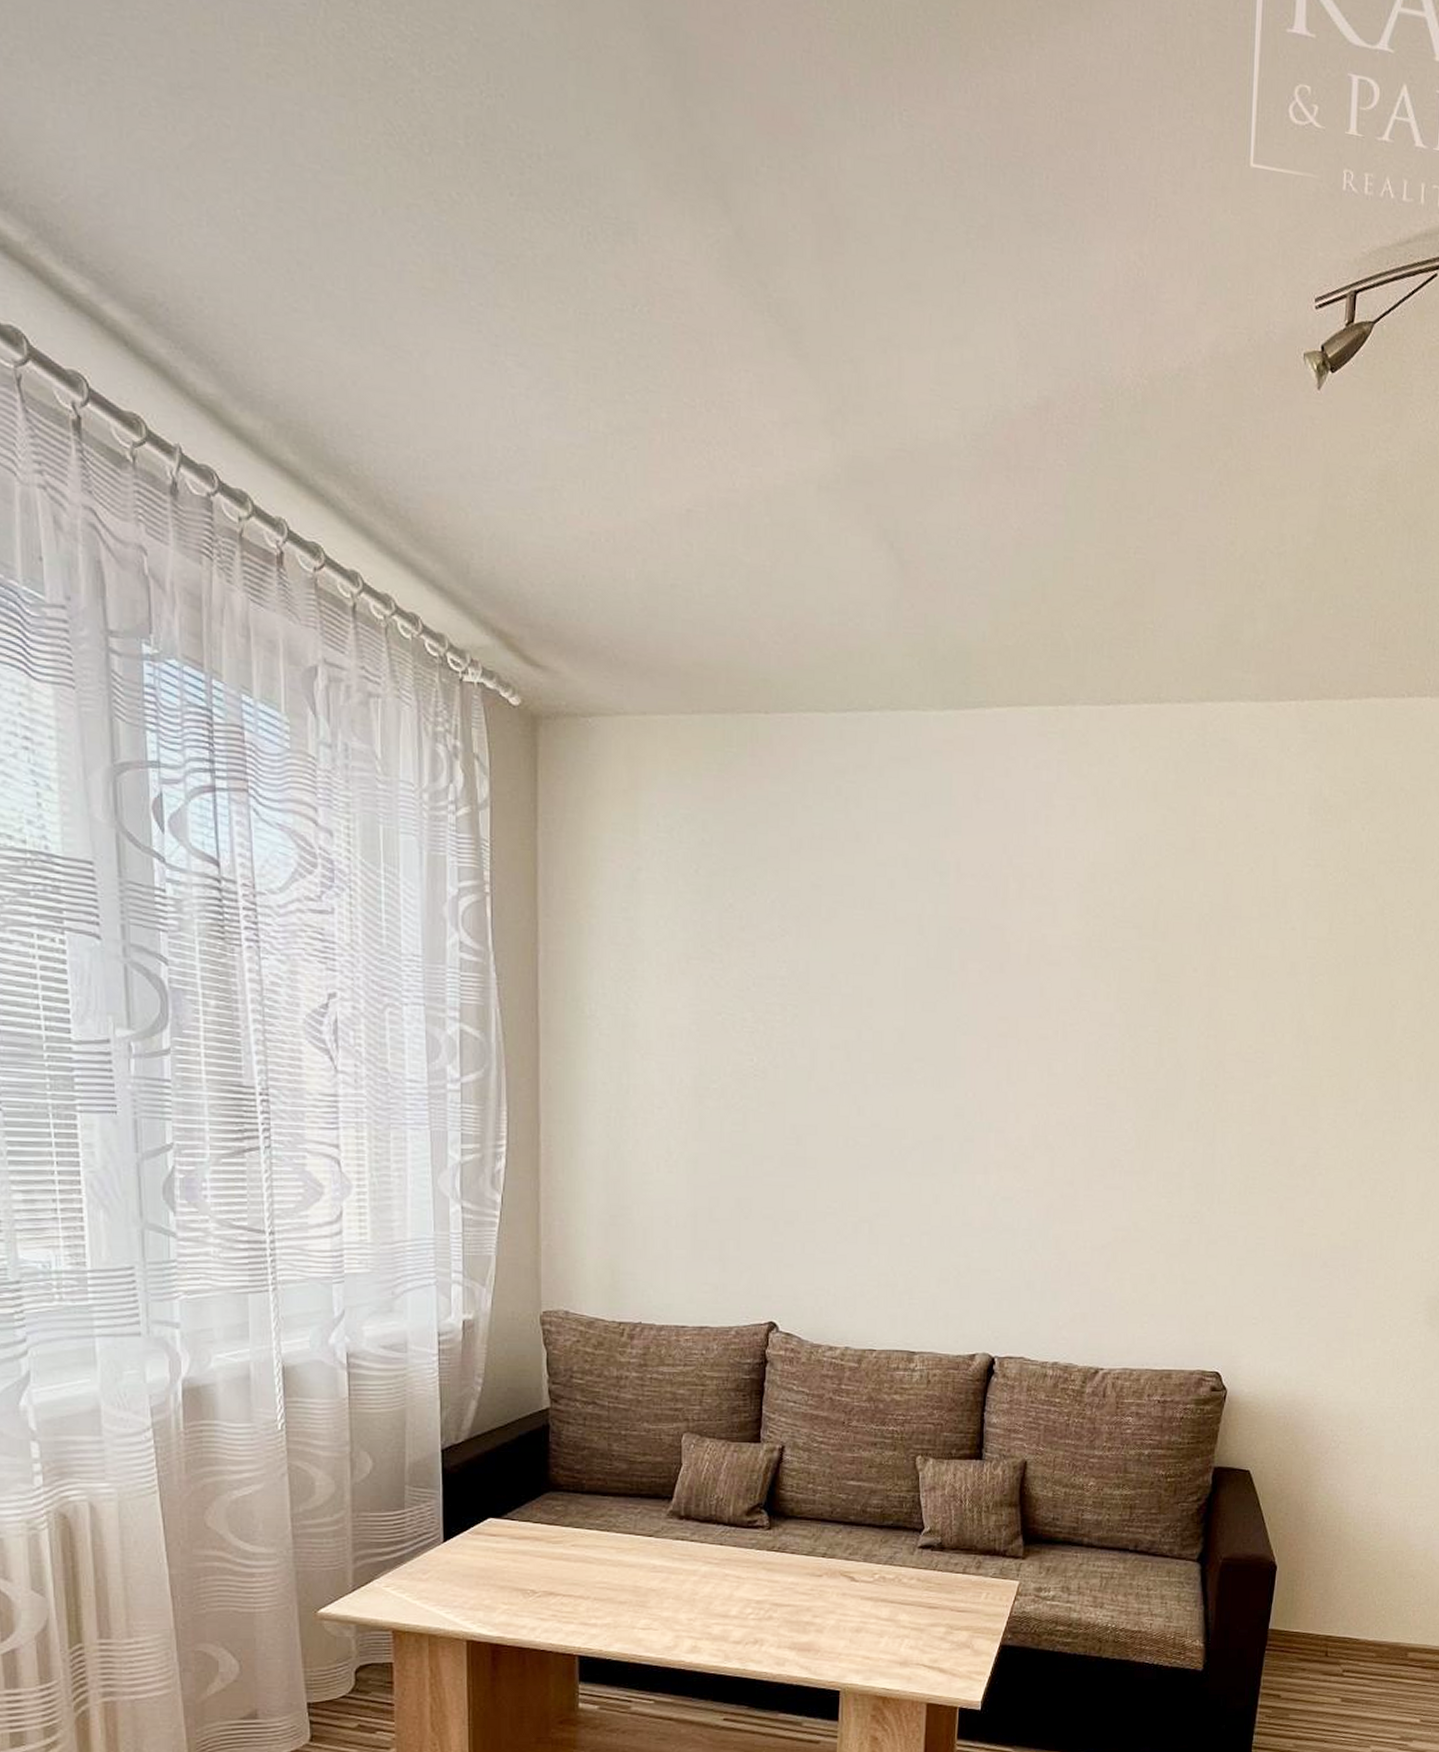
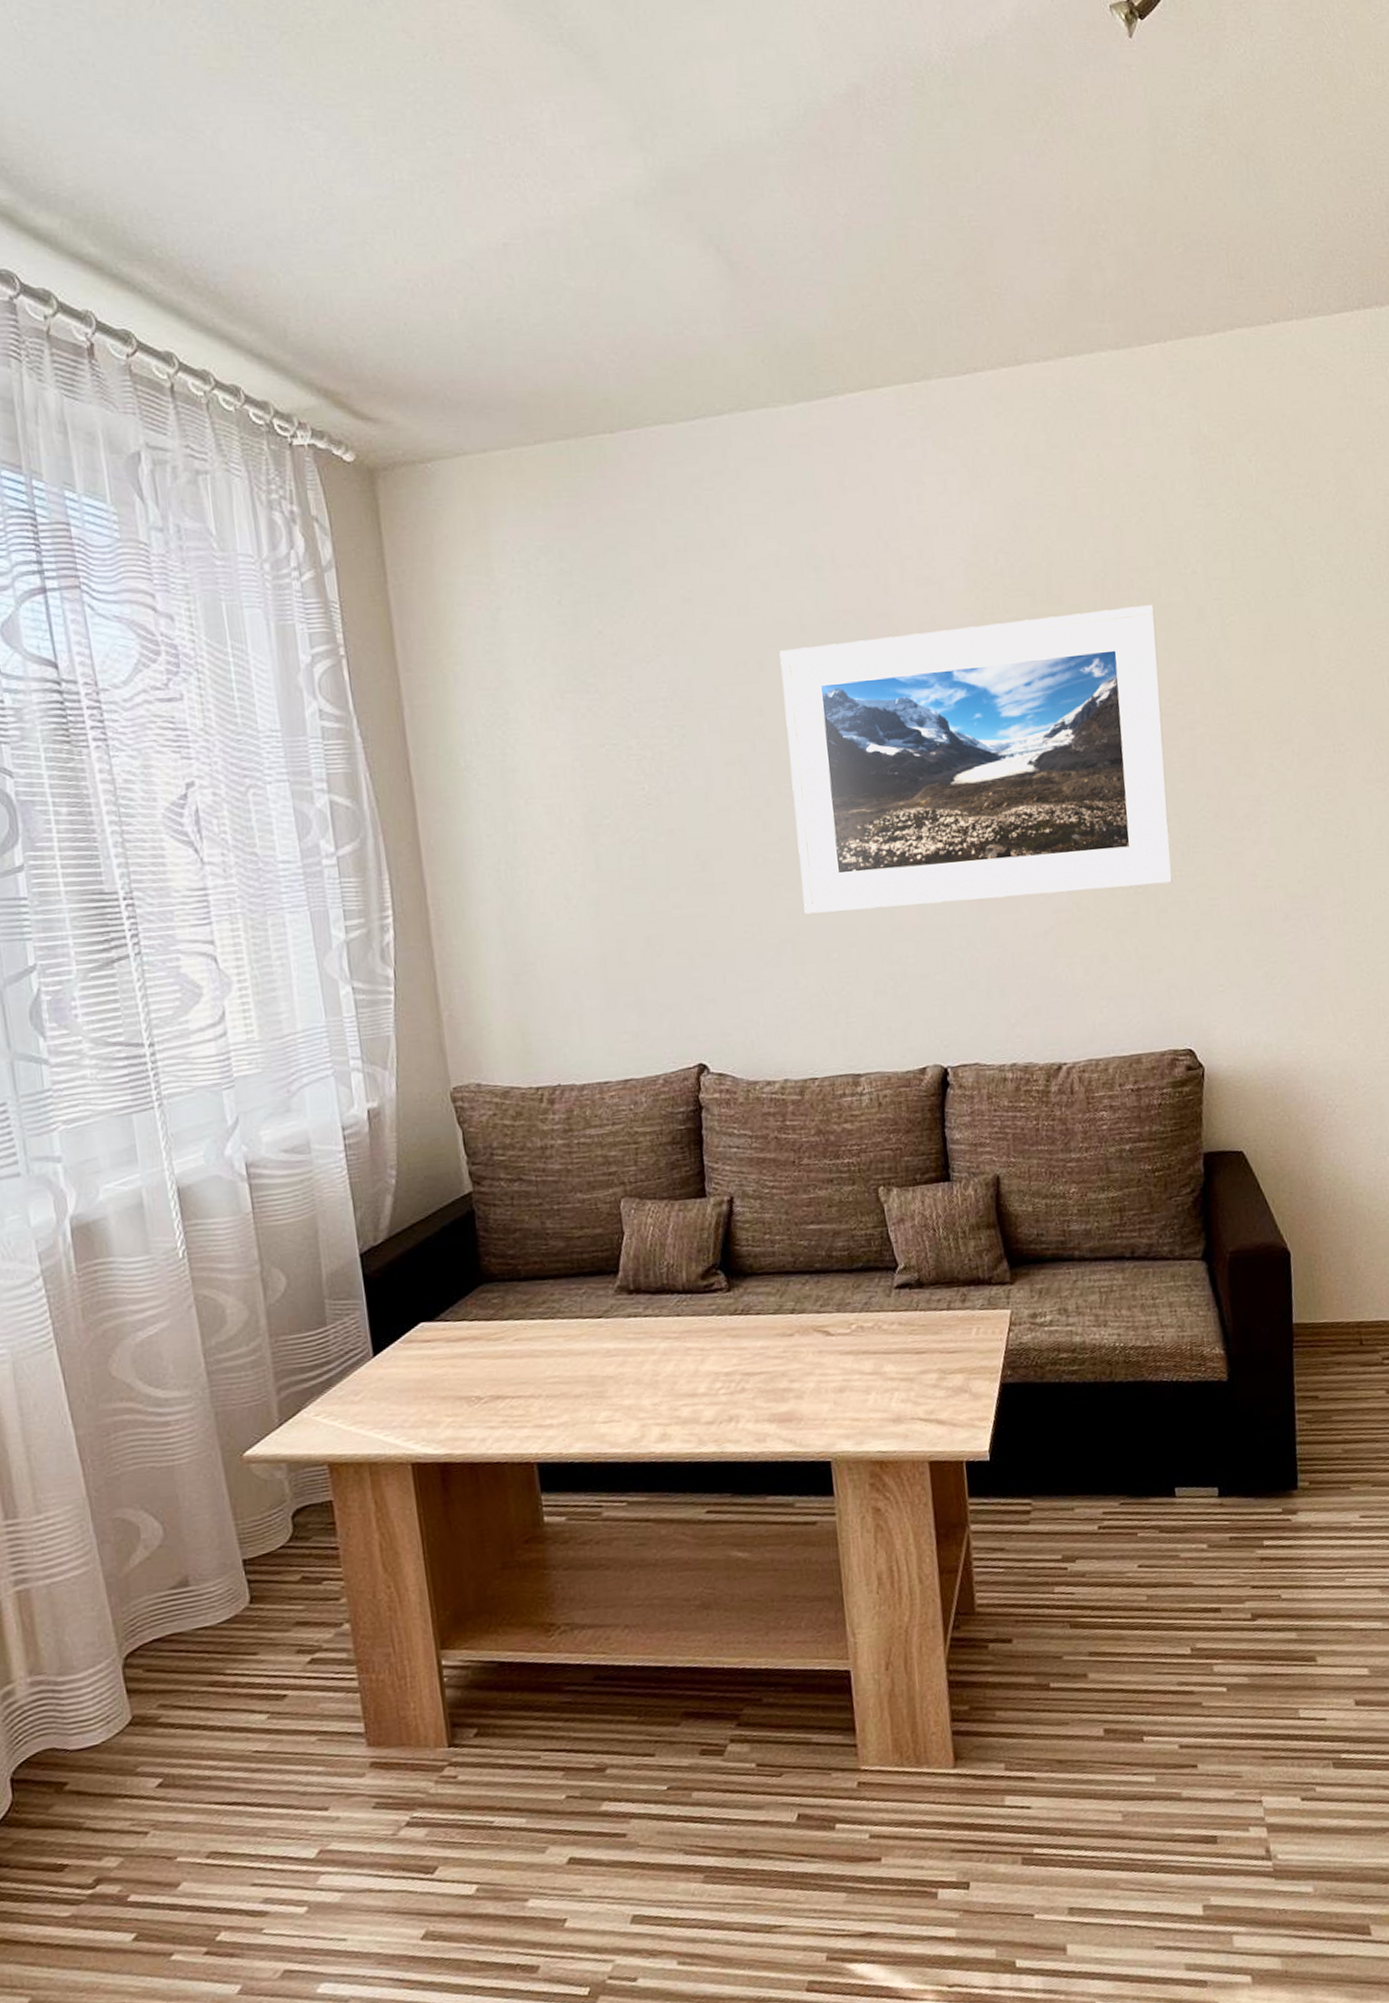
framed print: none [885,947,1251,1219] -> present [779,604,1173,914]

